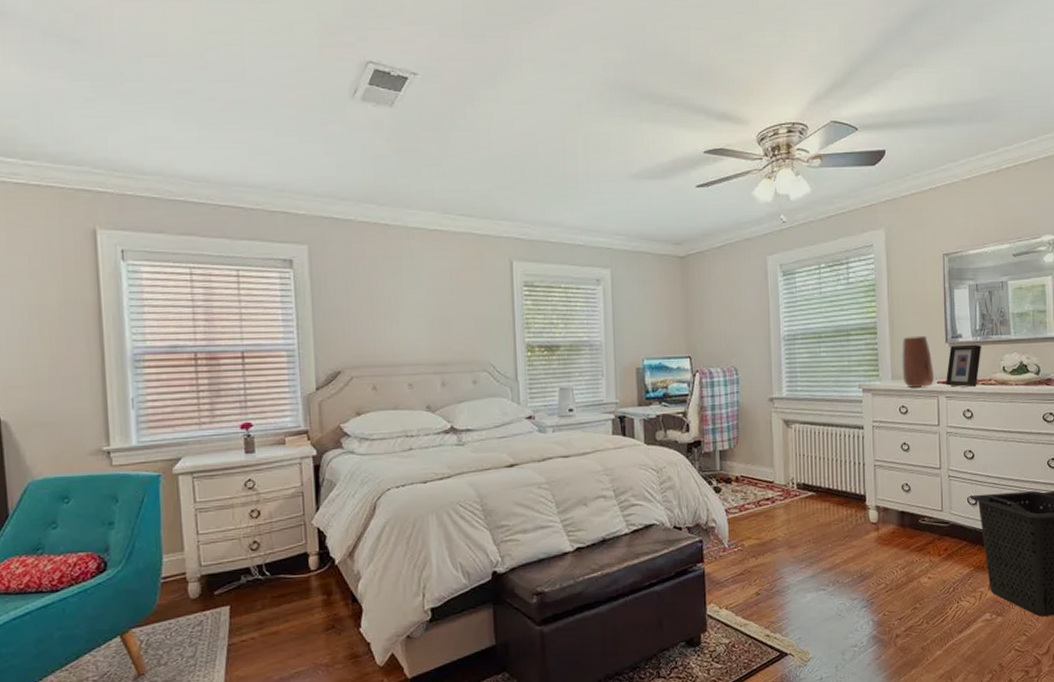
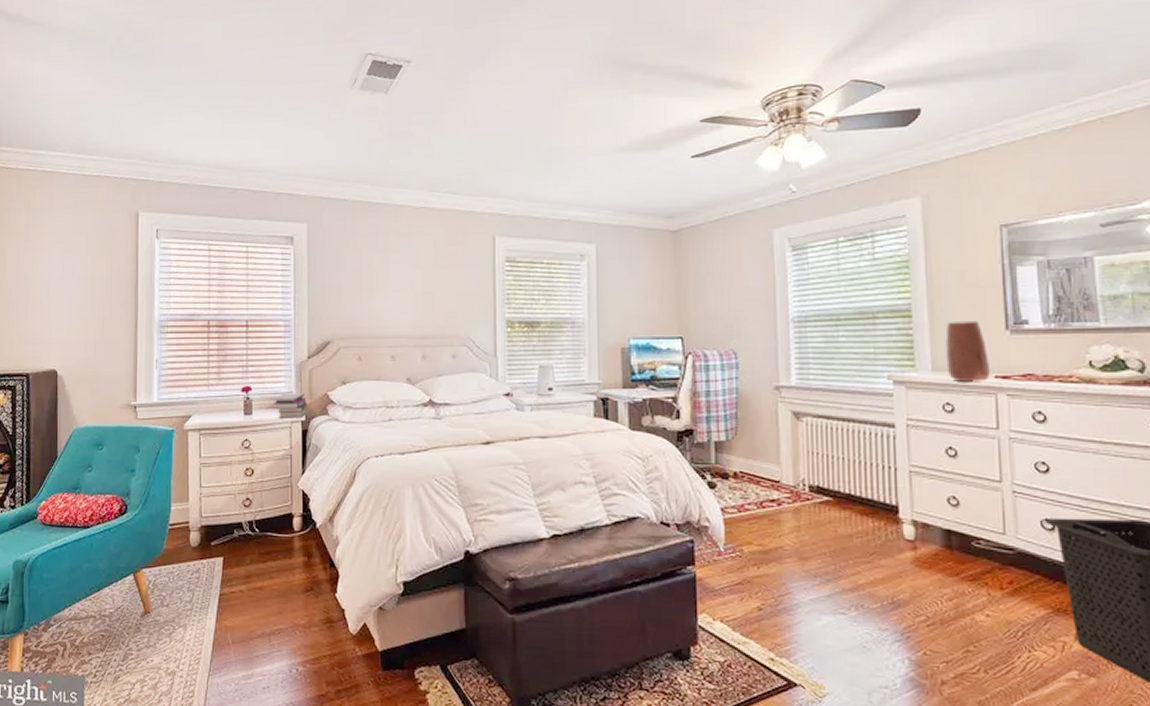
books: none [276,427,318,455] -> present [271,393,307,418]
picture frame: present [945,344,982,388] -> none [1006,332,1058,385]

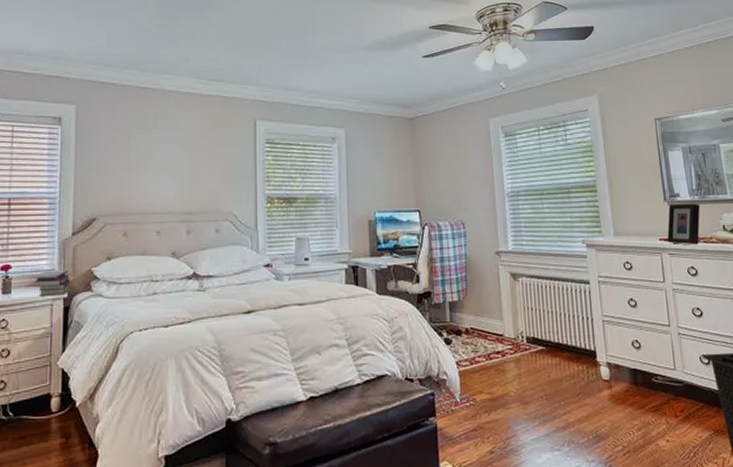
vase: present [945,320,990,382] -> none [622,194,656,244]
picture frame: none [1006,332,1058,385] -> present [667,203,701,245]

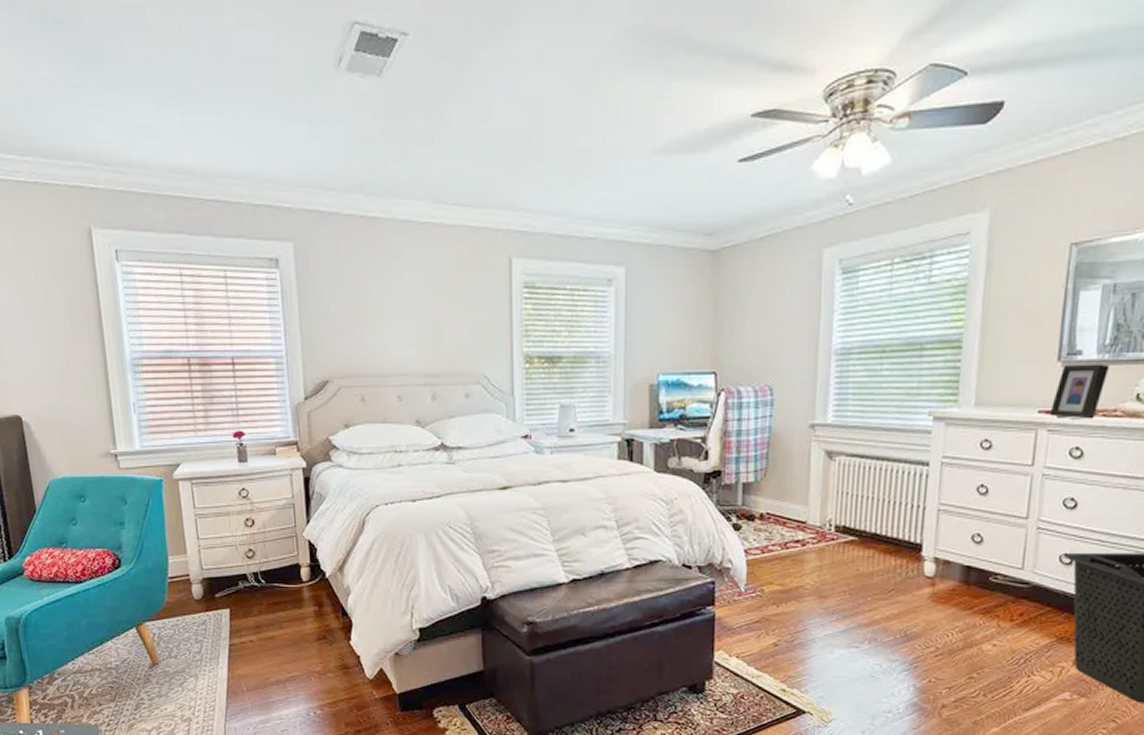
books: present [32,270,70,296] -> none [267,438,307,465]

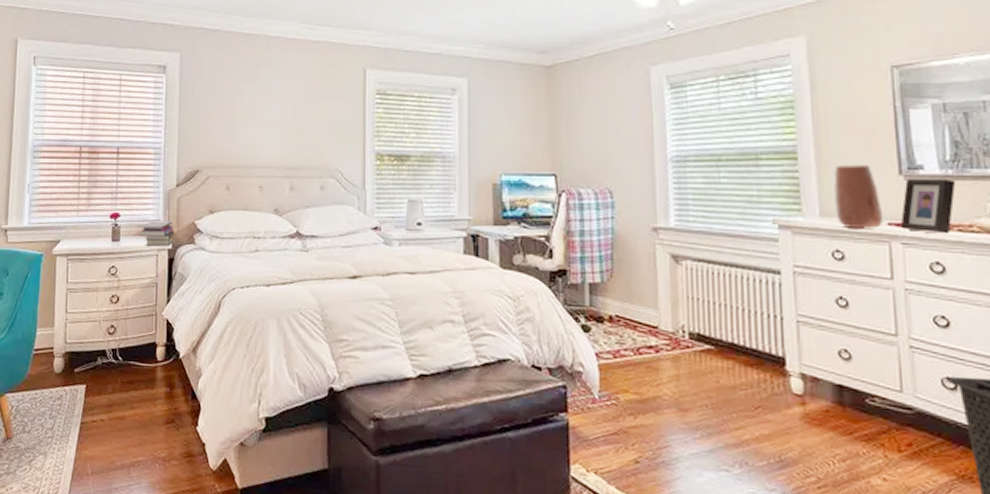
books: none [267,438,307,465] -> present [139,221,174,247]
vase: none [990,351,1035,417] -> present [834,164,883,229]

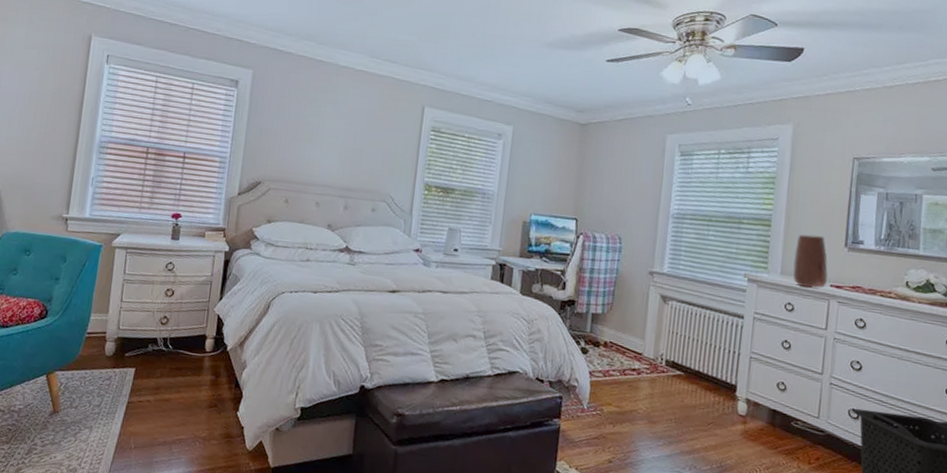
books: present [139,221,174,247] -> none [199,224,232,249]
picture frame: present [900,178,956,234] -> none [838,250,885,298]

